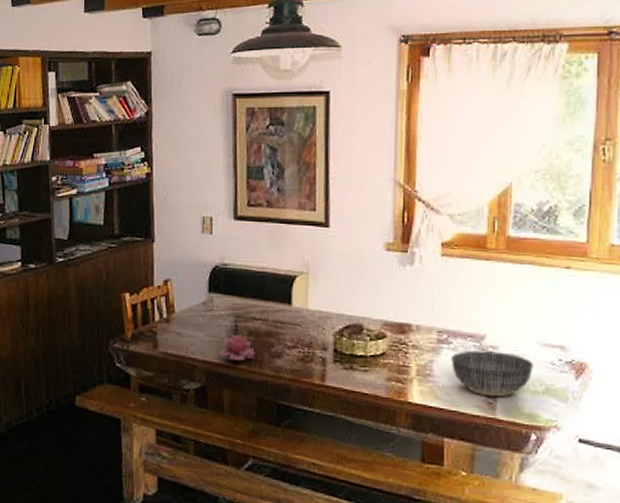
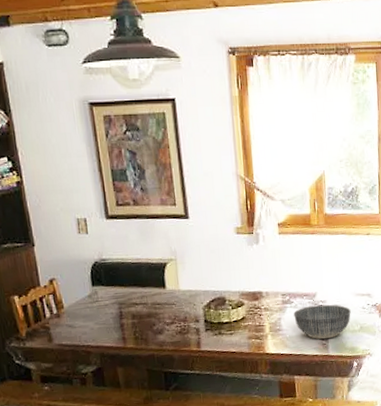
flower: present [218,335,255,362] -> none [108,320,140,342]

